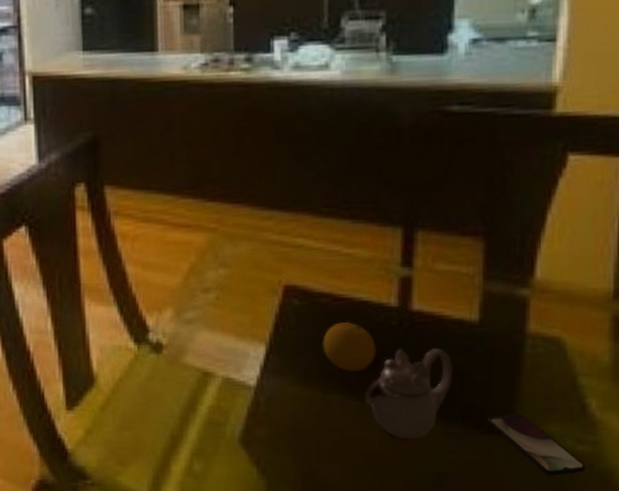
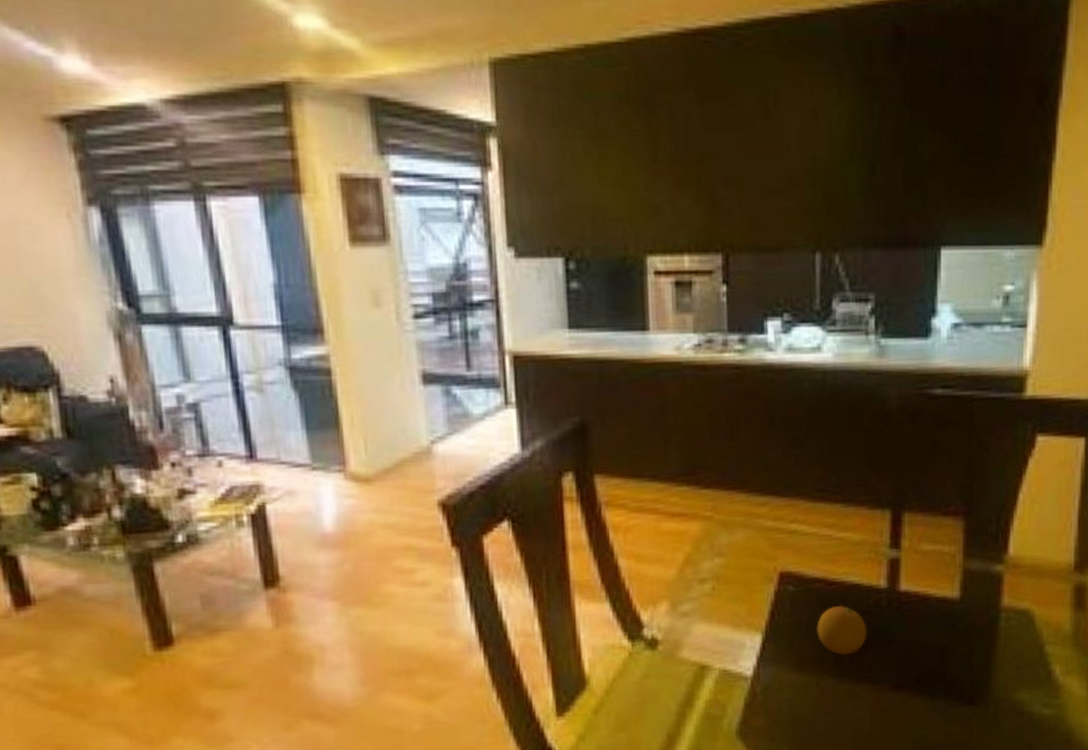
teapot: present [364,349,453,440] -> none [856,627,937,718]
smartphone: present [488,413,586,475] -> none [967,683,1051,740]

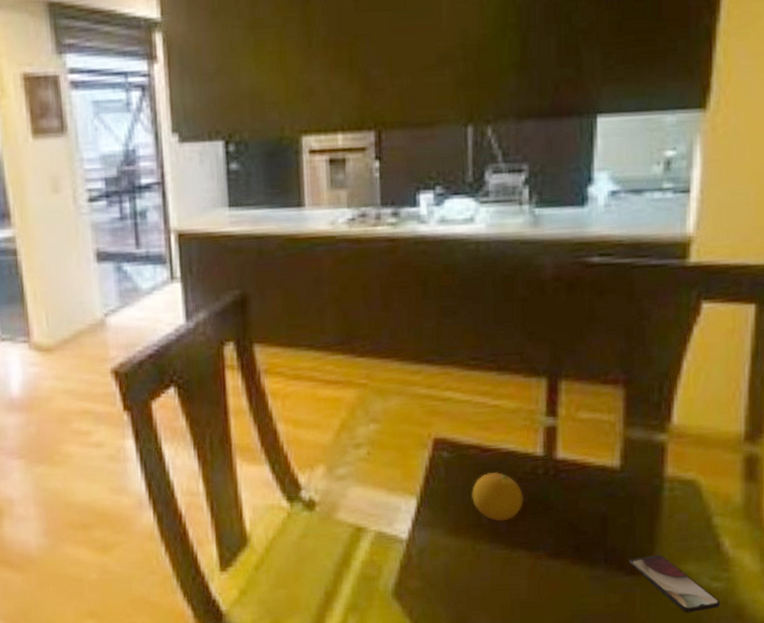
smartphone: none [967,683,1051,740] -> present [629,554,721,612]

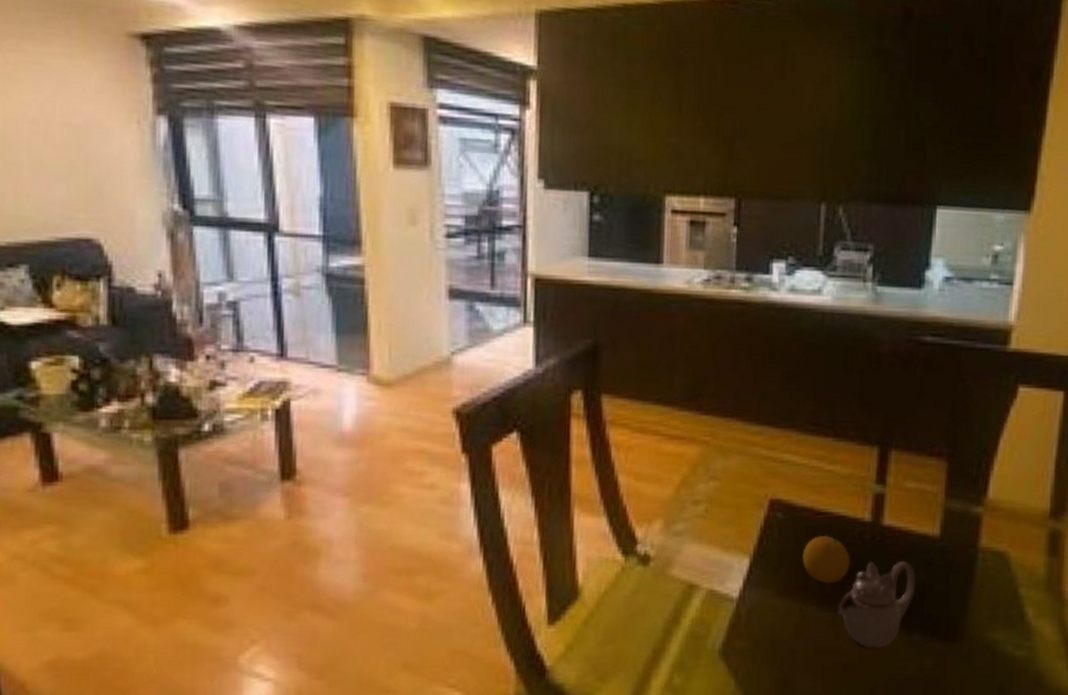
teapot: none [512,495,596,585] -> present [837,561,916,649]
smartphone: present [629,554,721,612] -> none [943,621,1023,679]

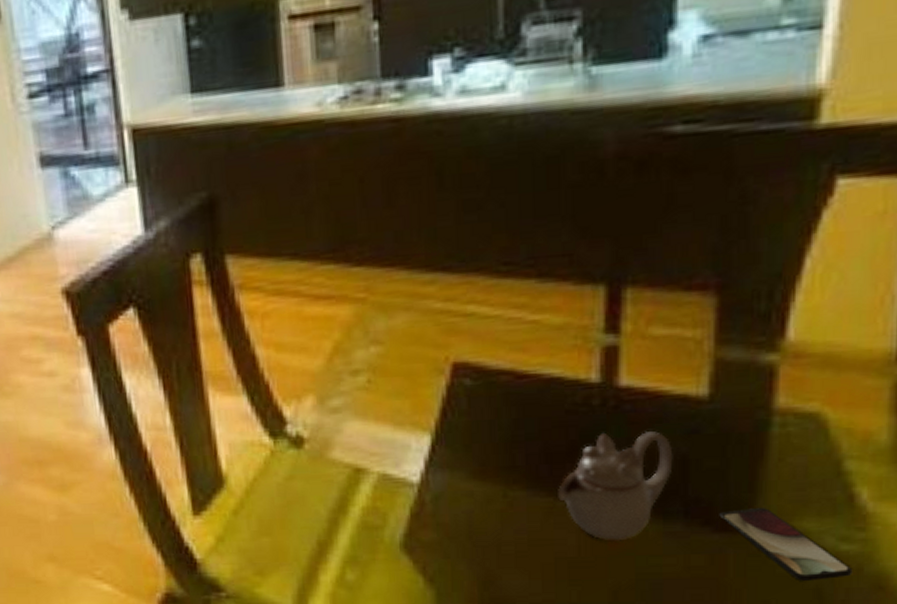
fruit: present [802,535,850,584] -> none [503,402,572,463]
smartphone: none [943,621,1023,679] -> present [719,507,853,581]

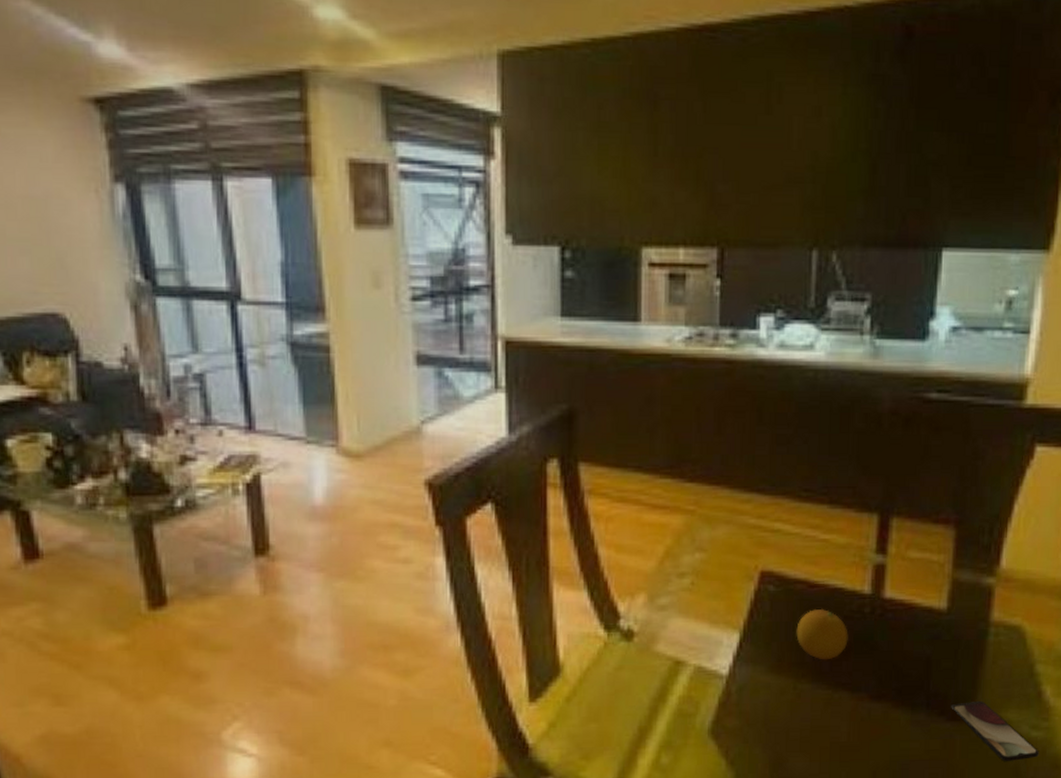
fruit: none [503,402,572,463] -> present [796,608,848,660]
teapot: present [556,431,673,542] -> none [834,636,921,728]

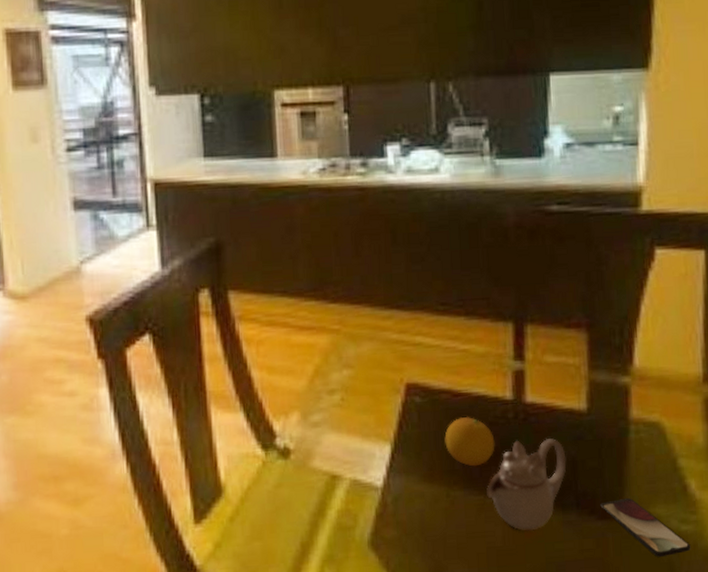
teapot: none [834,636,921,728] -> present [486,438,566,531]

